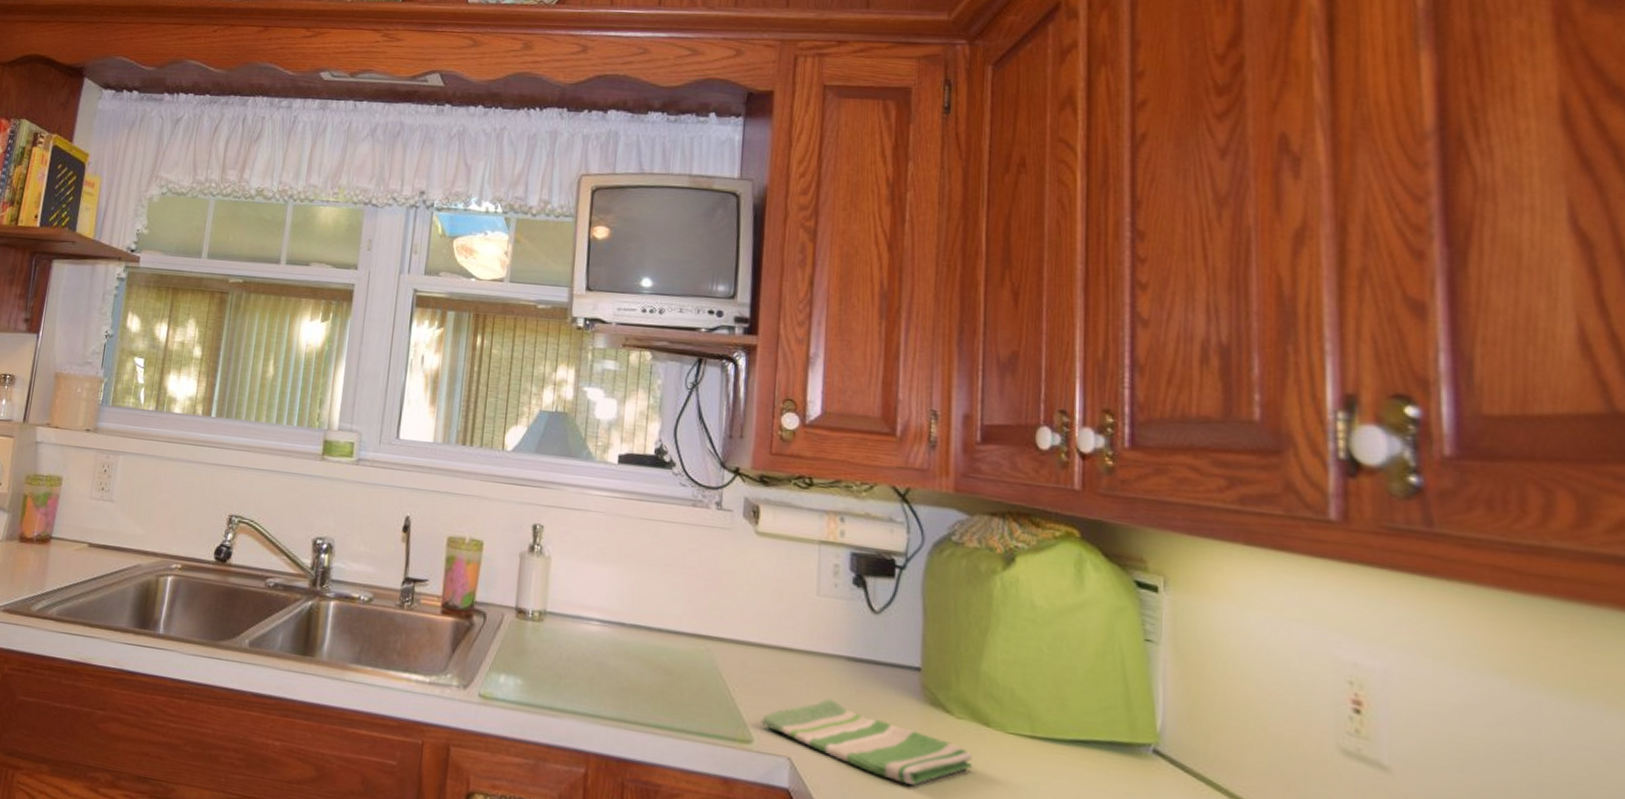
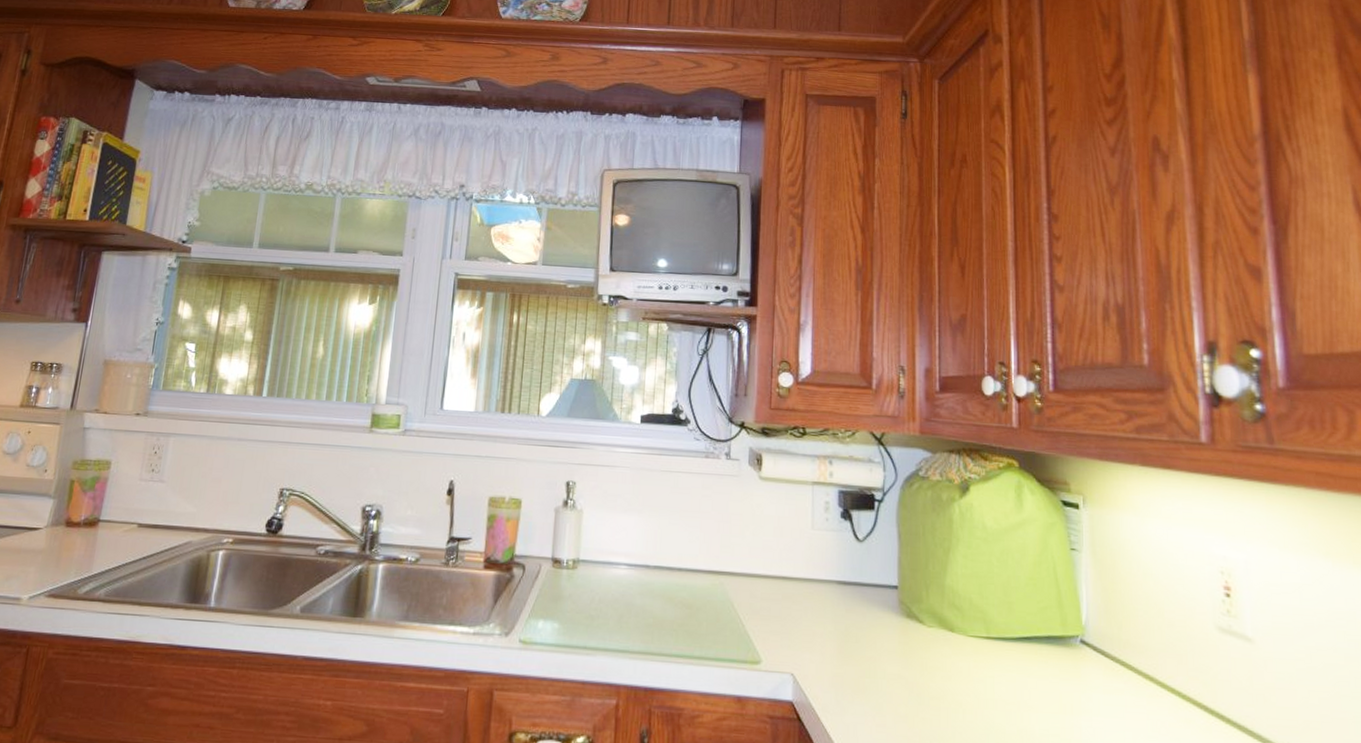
dish towel: present [761,698,973,785] -> none [768,619,942,688]

